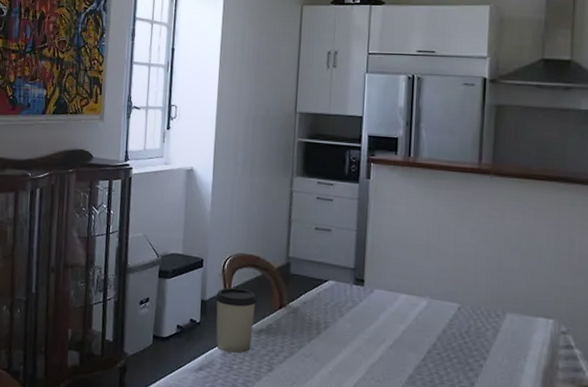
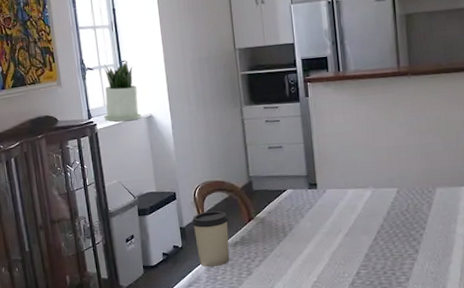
planter: none [141,105,182,171] -> present [103,63,142,122]

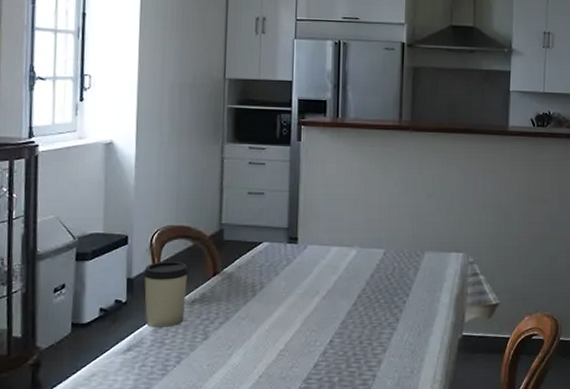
planter: present [103,63,142,122] -> none [49,75,100,146]

